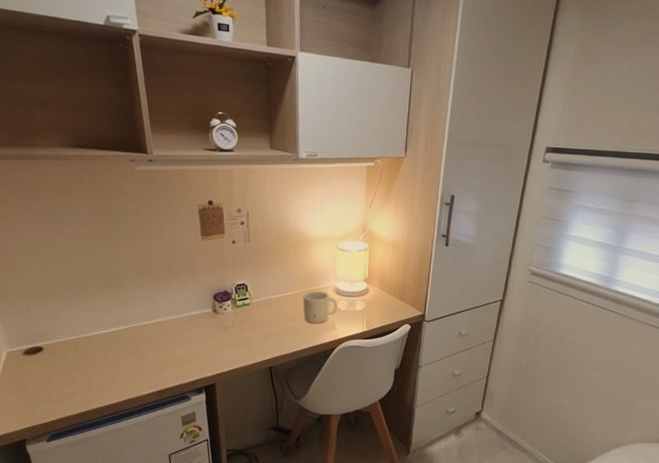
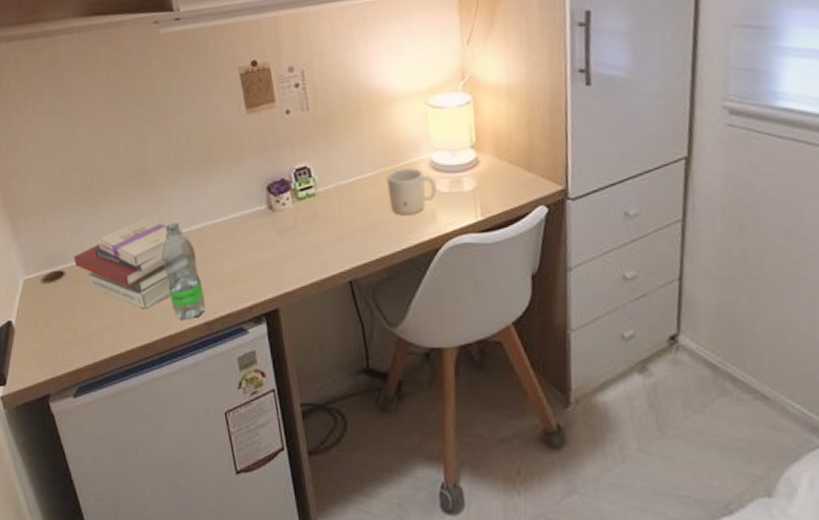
books: none [51,311,145,379] -> present [73,217,183,309]
bottle: none [125,317,159,389] -> present [161,223,205,321]

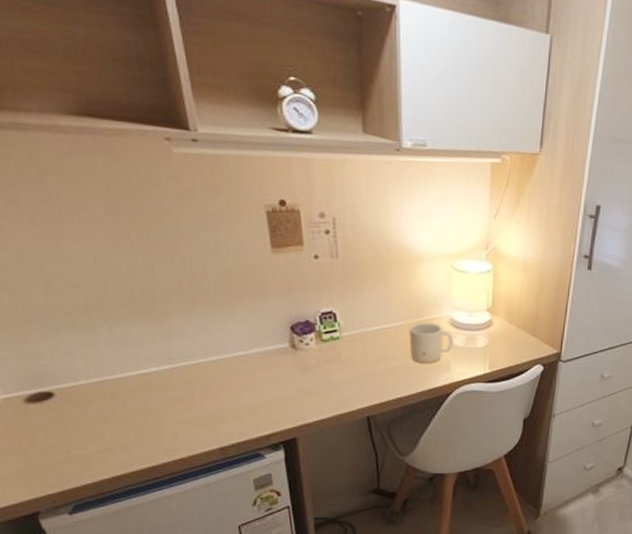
books: present [73,217,183,309] -> none [65,344,197,434]
bottle: present [161,223,205,321] -> none [172,353,220,446]

